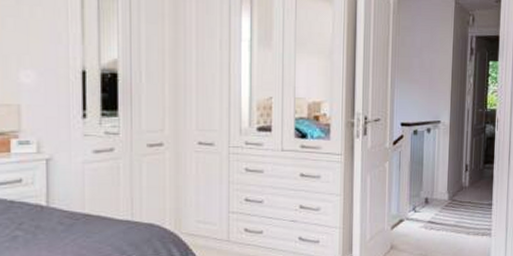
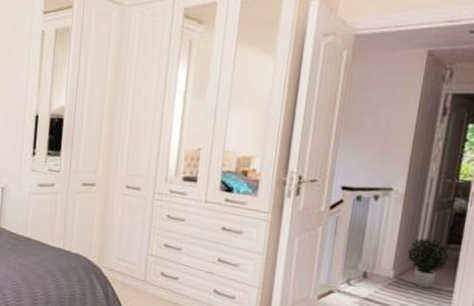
potted plant: none [457,161,488,205] -> present [407,237,451,289]

